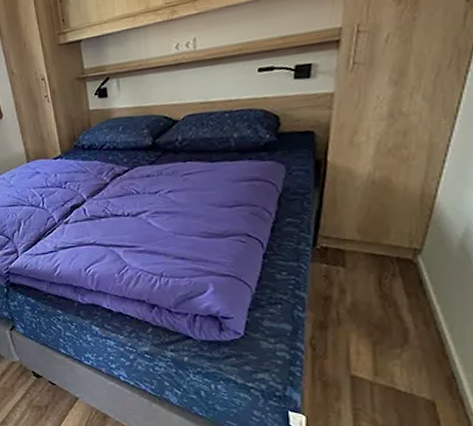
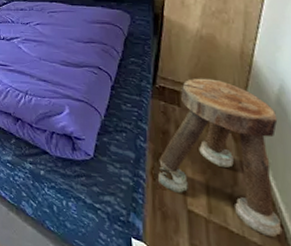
stool: none [318,230,459,390] -> present [158,78,283,237]

